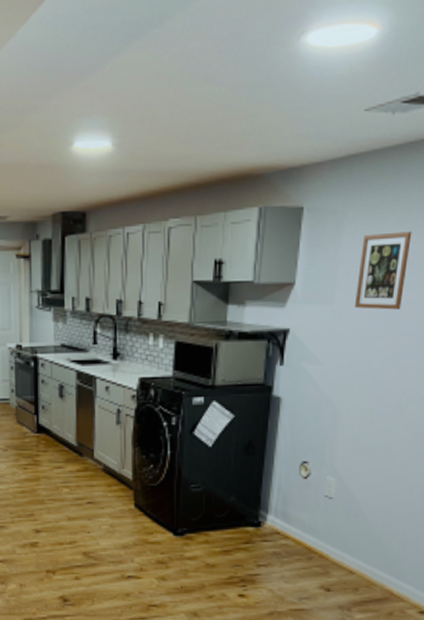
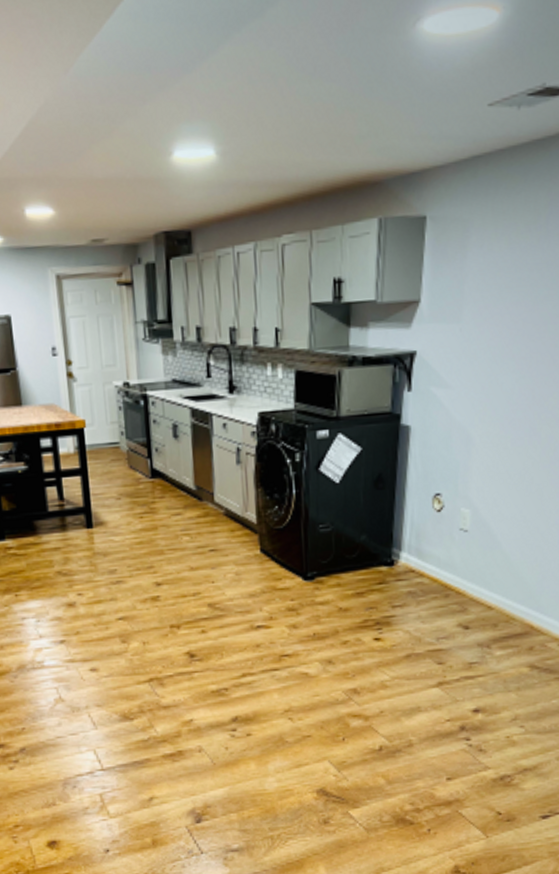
picture frame: present [354,231,412,310] -> none [484,238,542,326]

